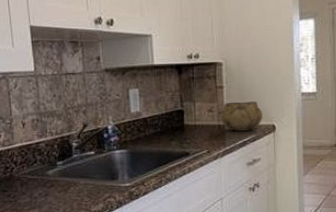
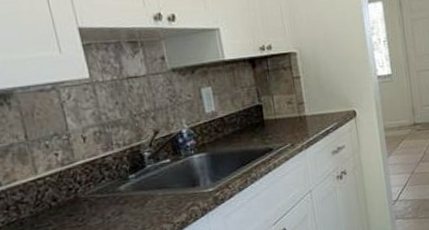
decorative bowl: present [221,101,263,132] -> none [300,89,343,121]

